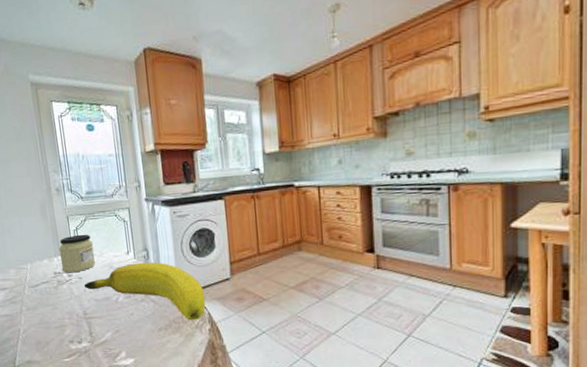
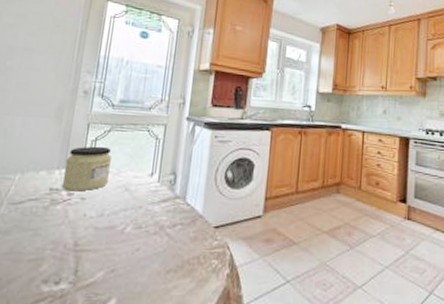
fruit: present [84,262,206,321] -> none [85,187,231,262]

